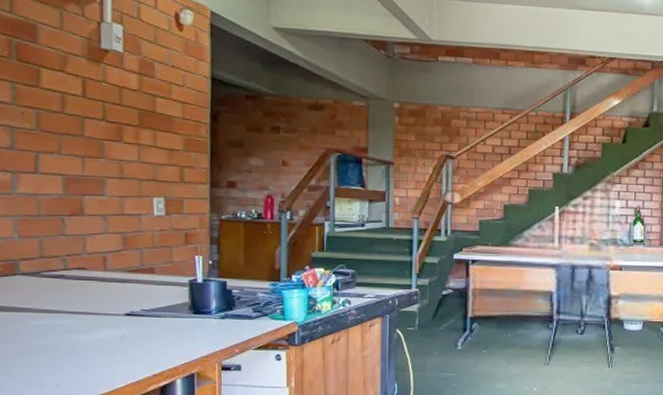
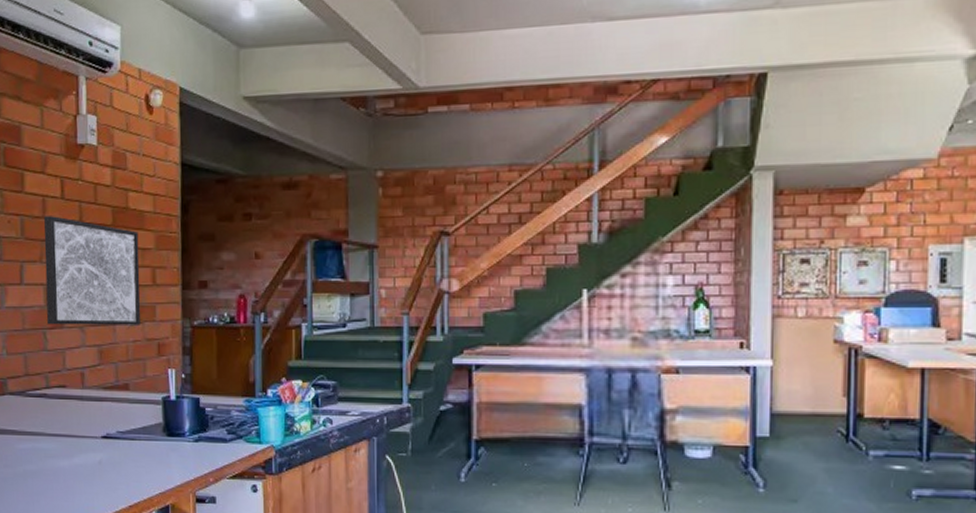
wall art: none [62,112,168,217] -> present [44,216,141,325]

